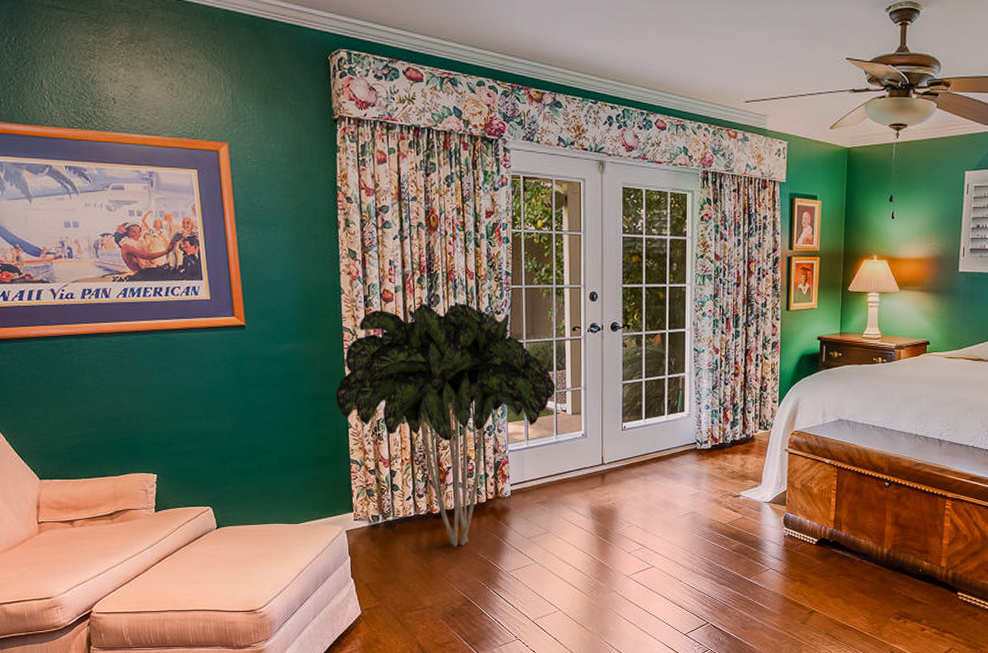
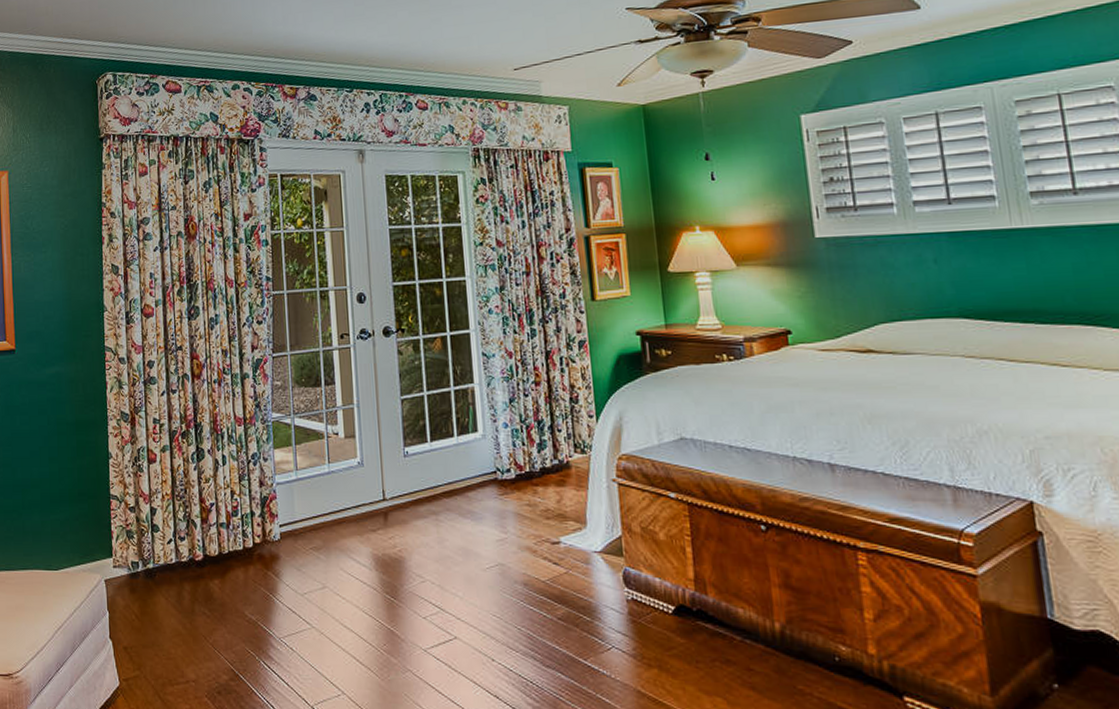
indoor plant: present [335,303,555,547] -> none [97,314,325,603]

